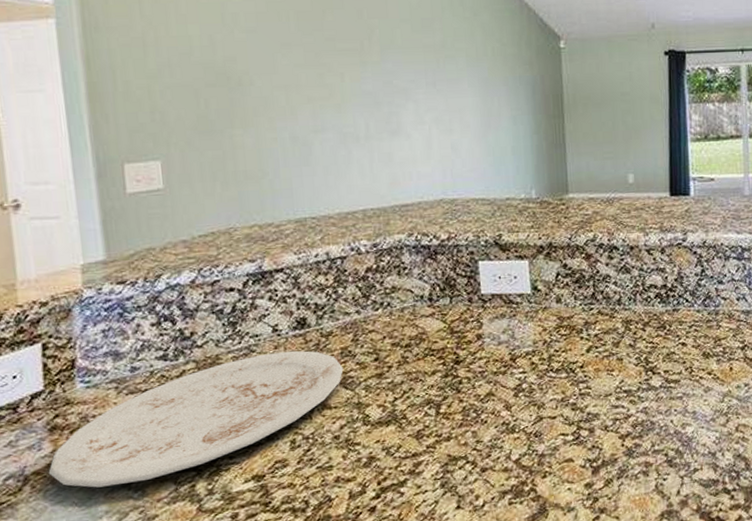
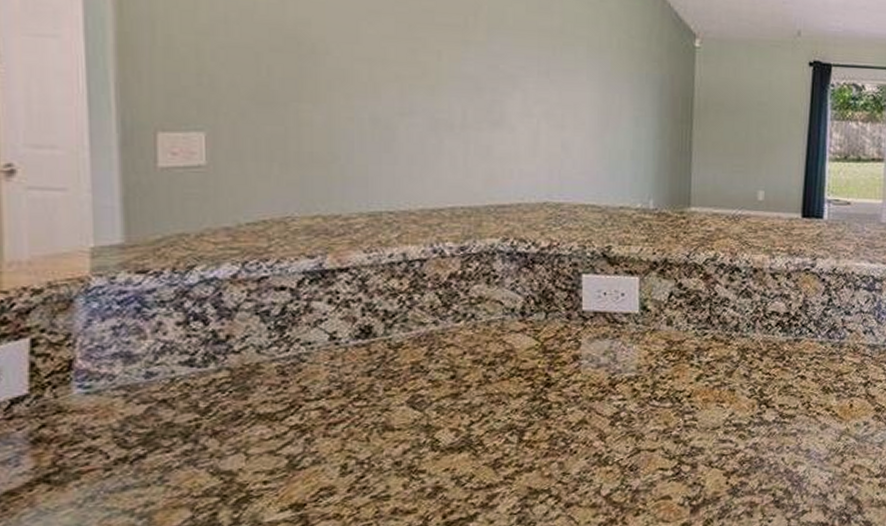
plate: present [48,350,343,488] -> none [26,362,412,513]

